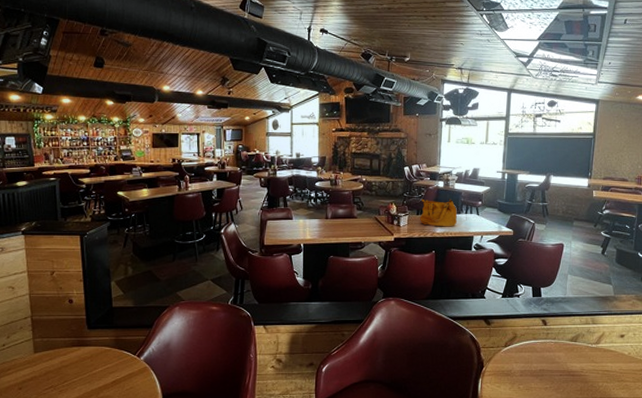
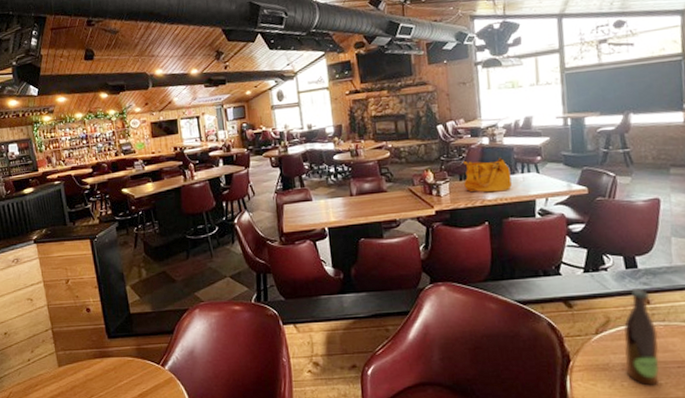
bottle: none [523,312,549,389] -> present [623,287,659,386]

